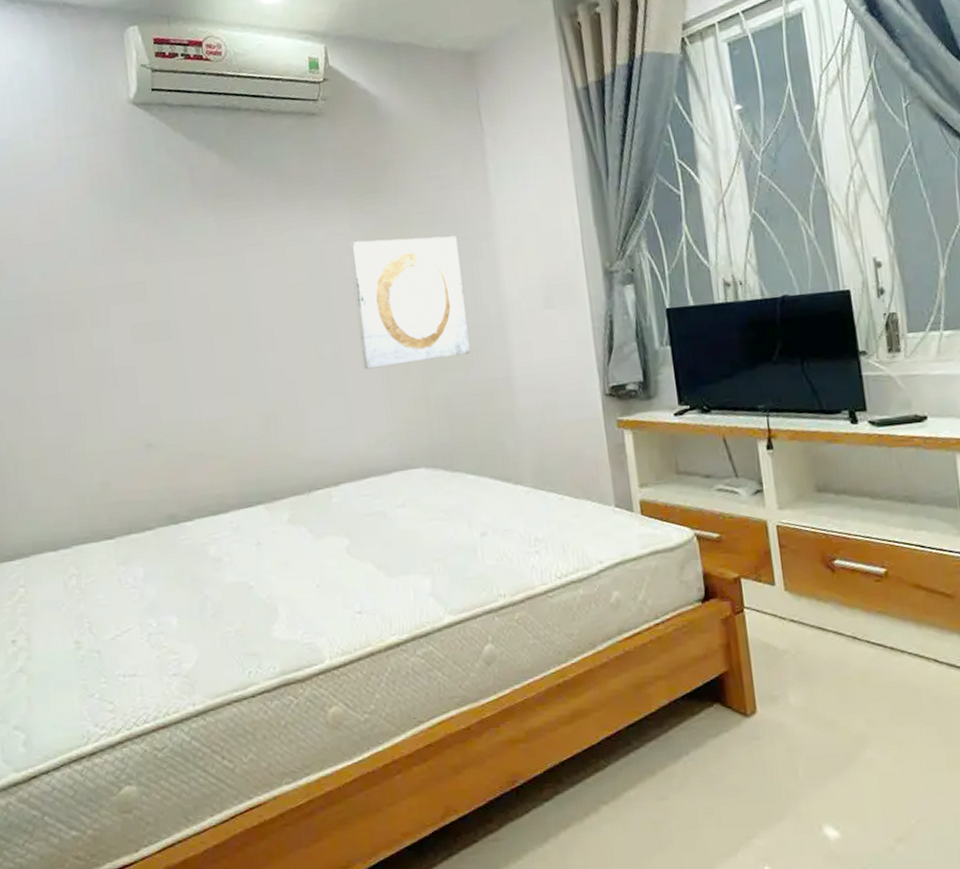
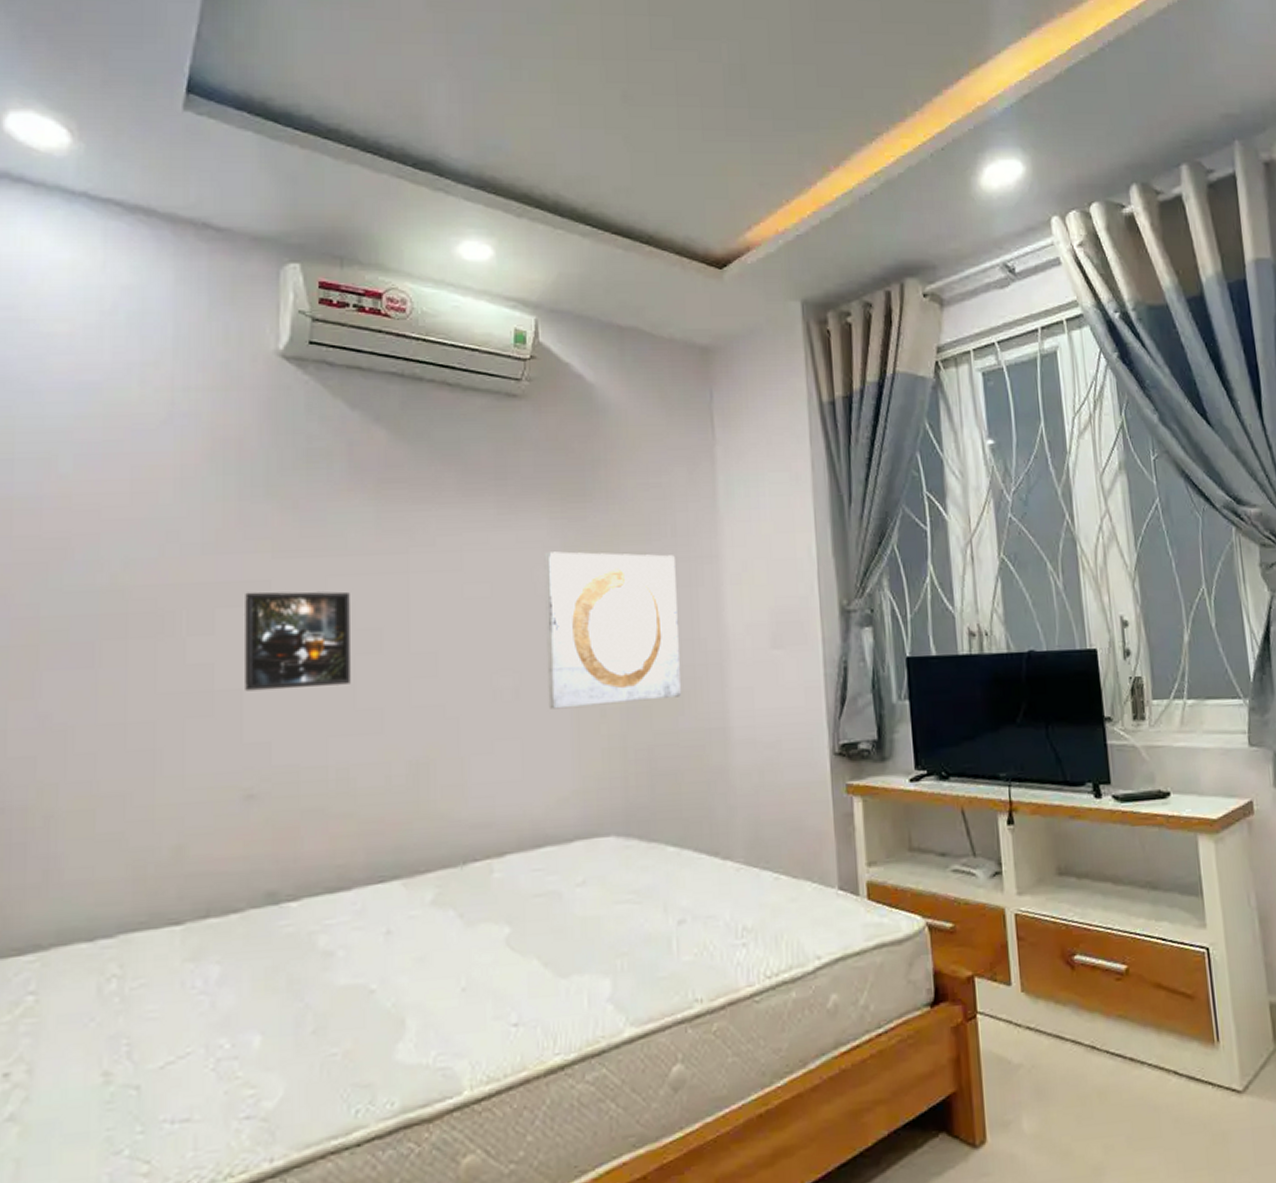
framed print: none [128,286,211,367] -> present [245,591,351,692]

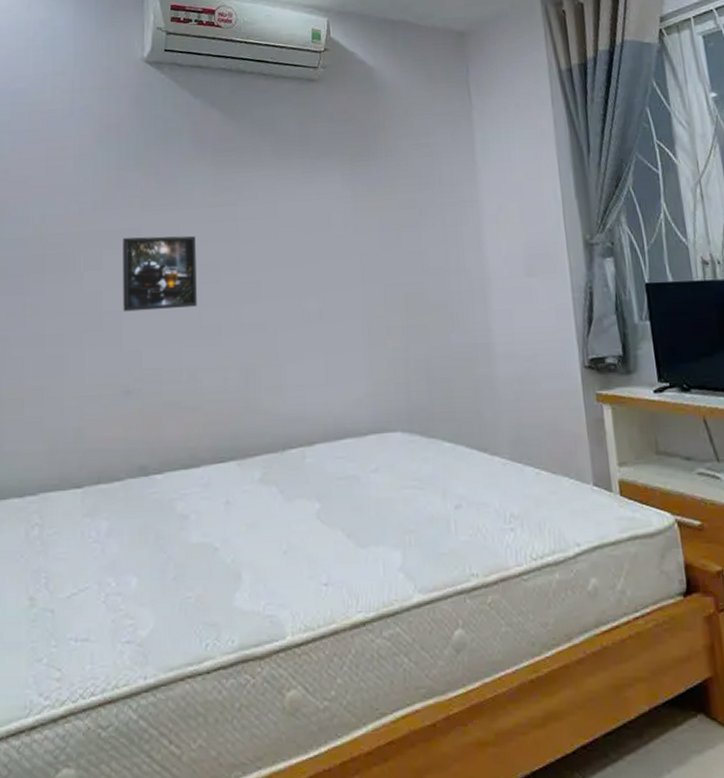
wall art: present [544,551,681,709] -> none [338,200,451,327]

